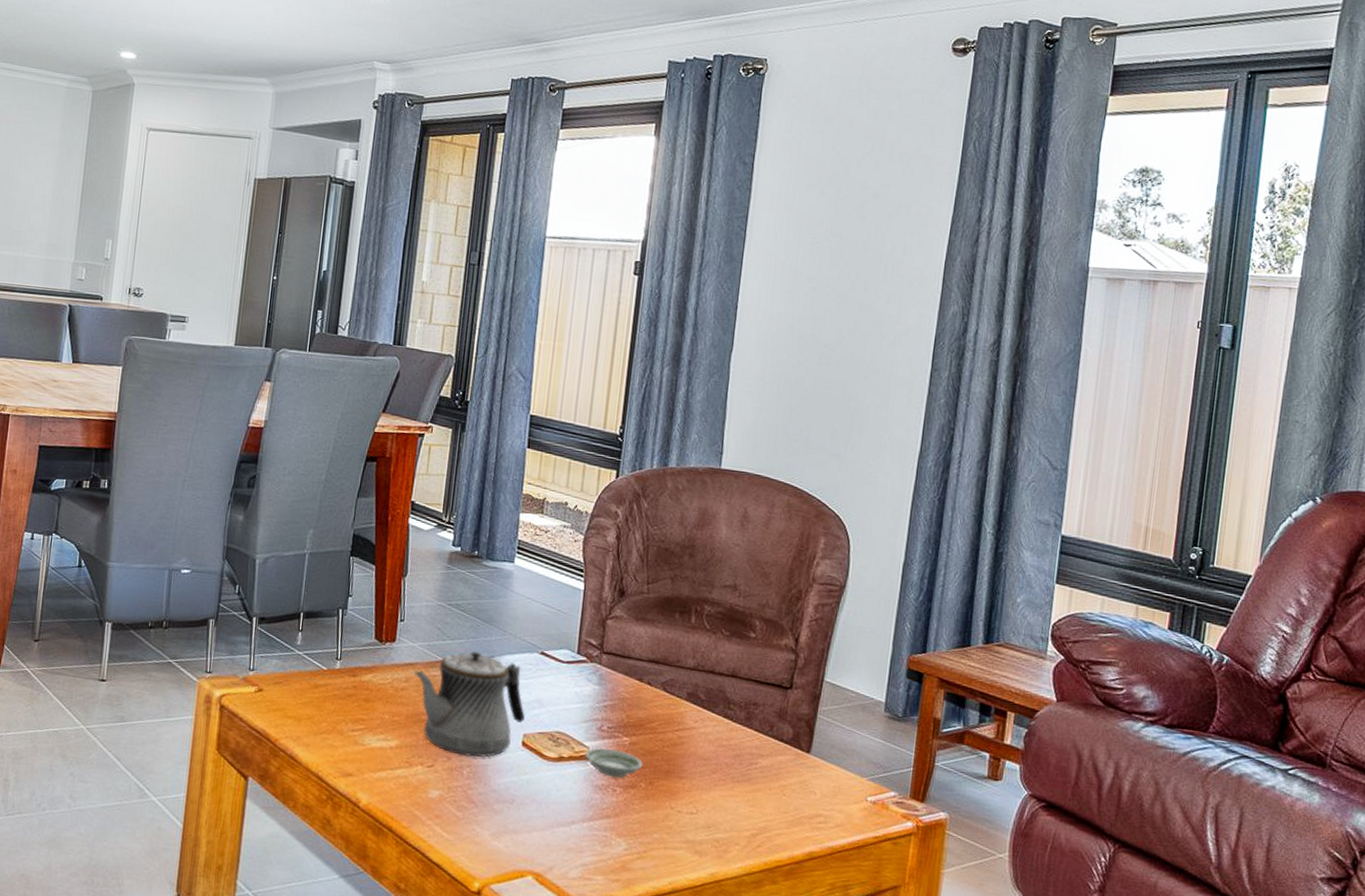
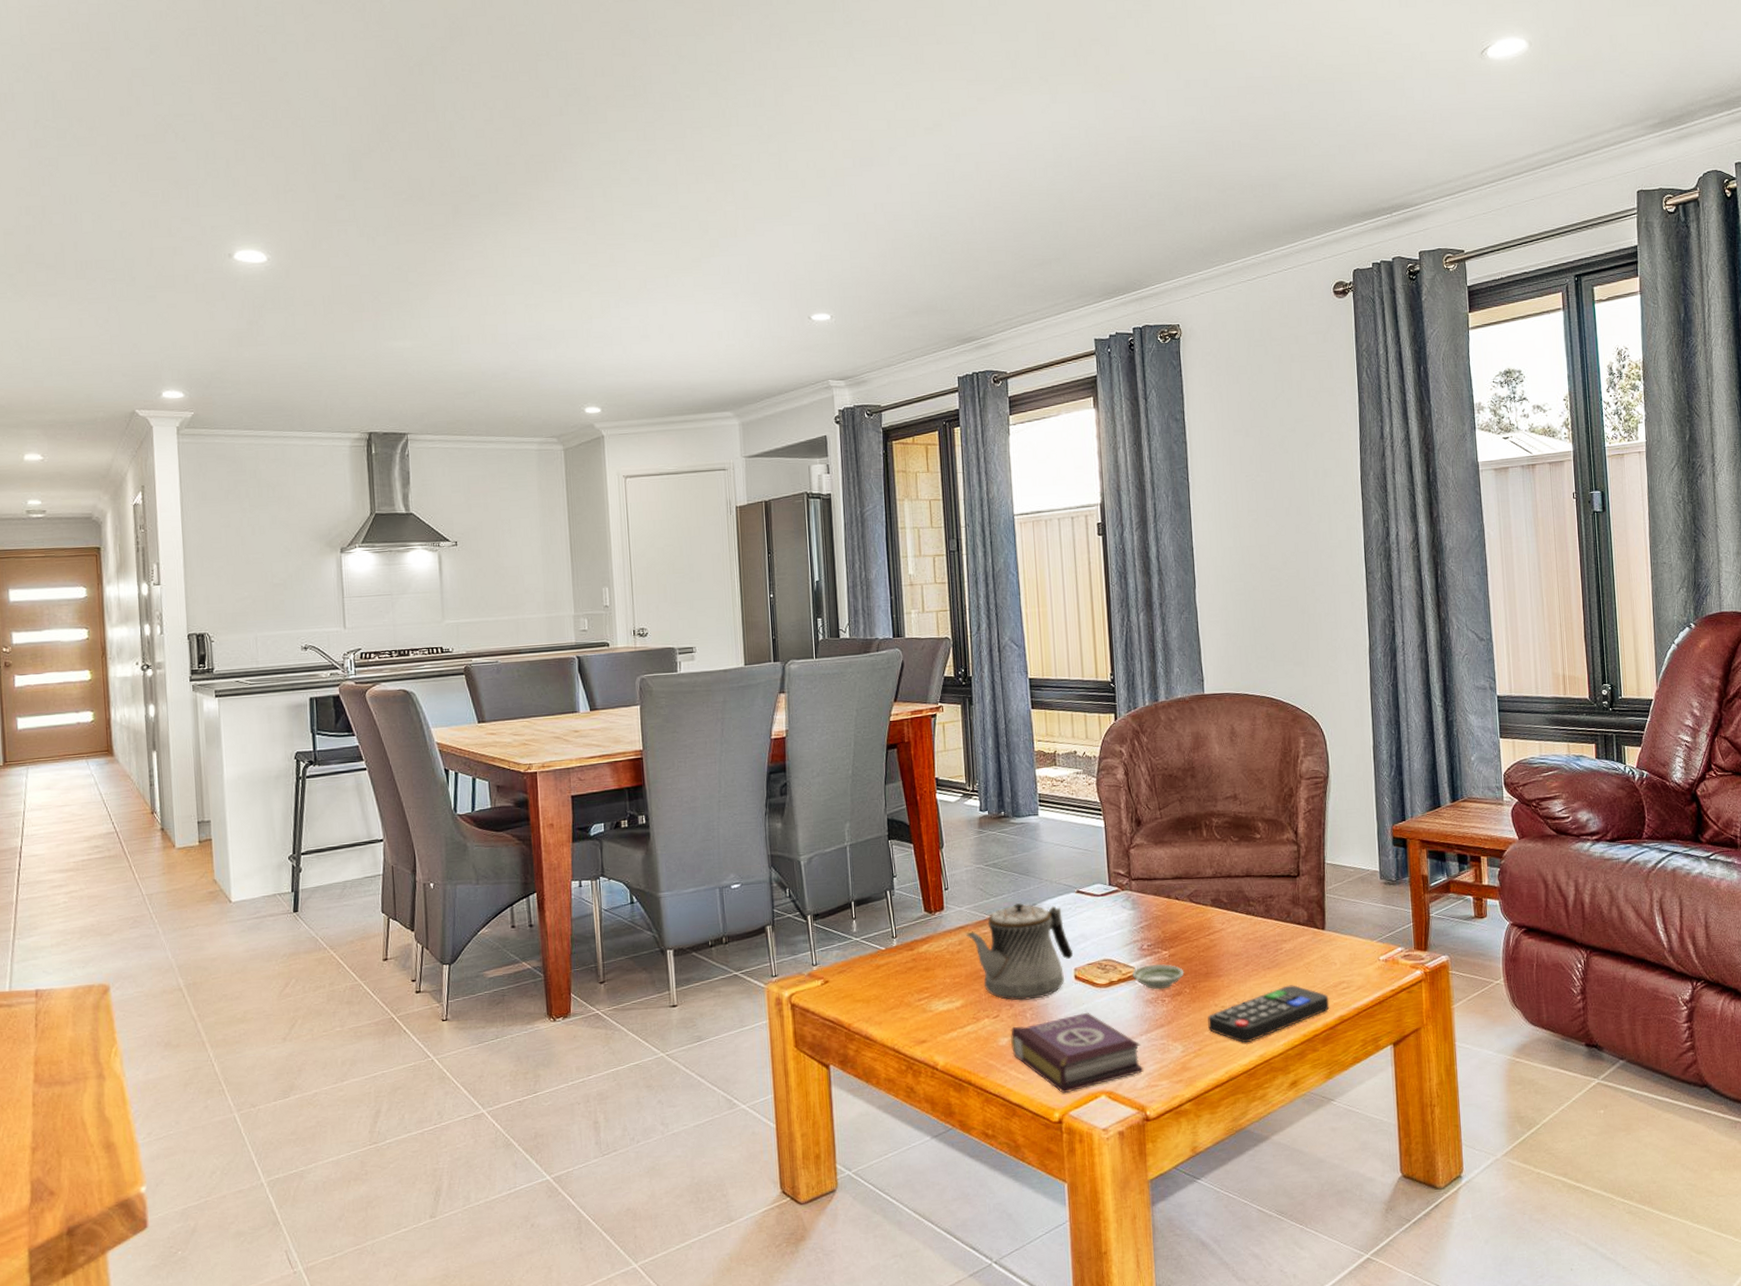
book: none [440,780,581,865] -> present [1010,1012,1144,1094]
remote control: none [659,804,801,858] -> present [1208,985,1330,1043]

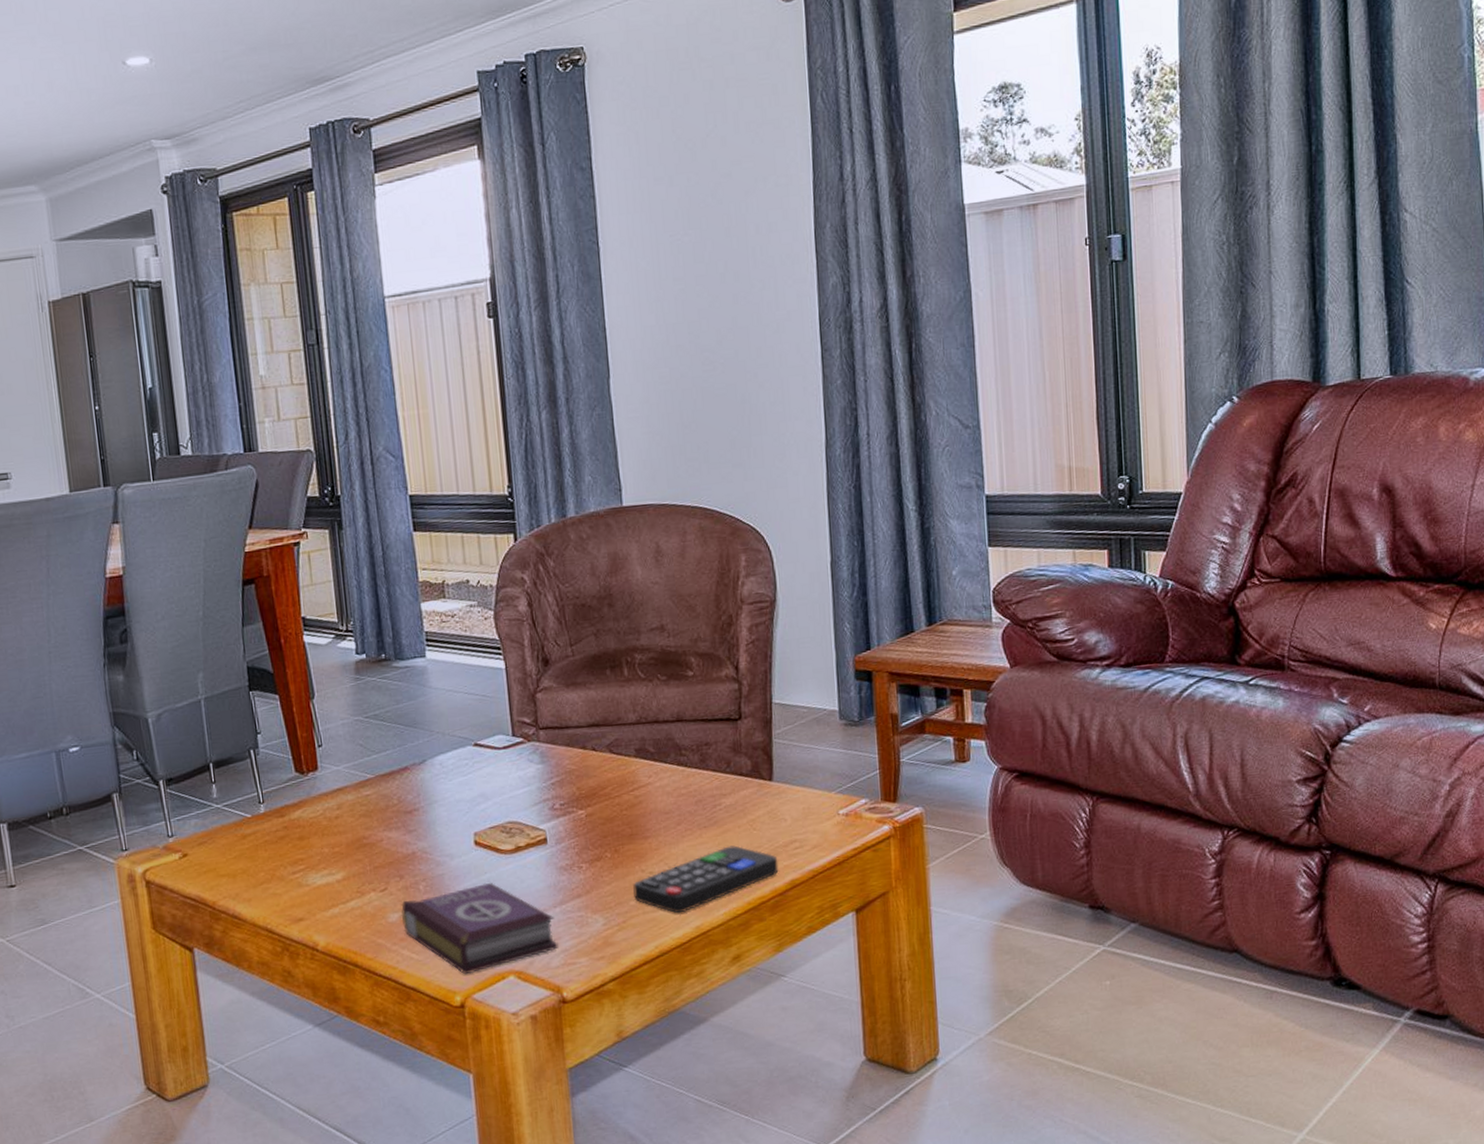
teapot: present [965,903,1073,1001] -> none [344,760,472,871]
saucer: present [1132,964,1185,990] -> none [542,825,605,855]

